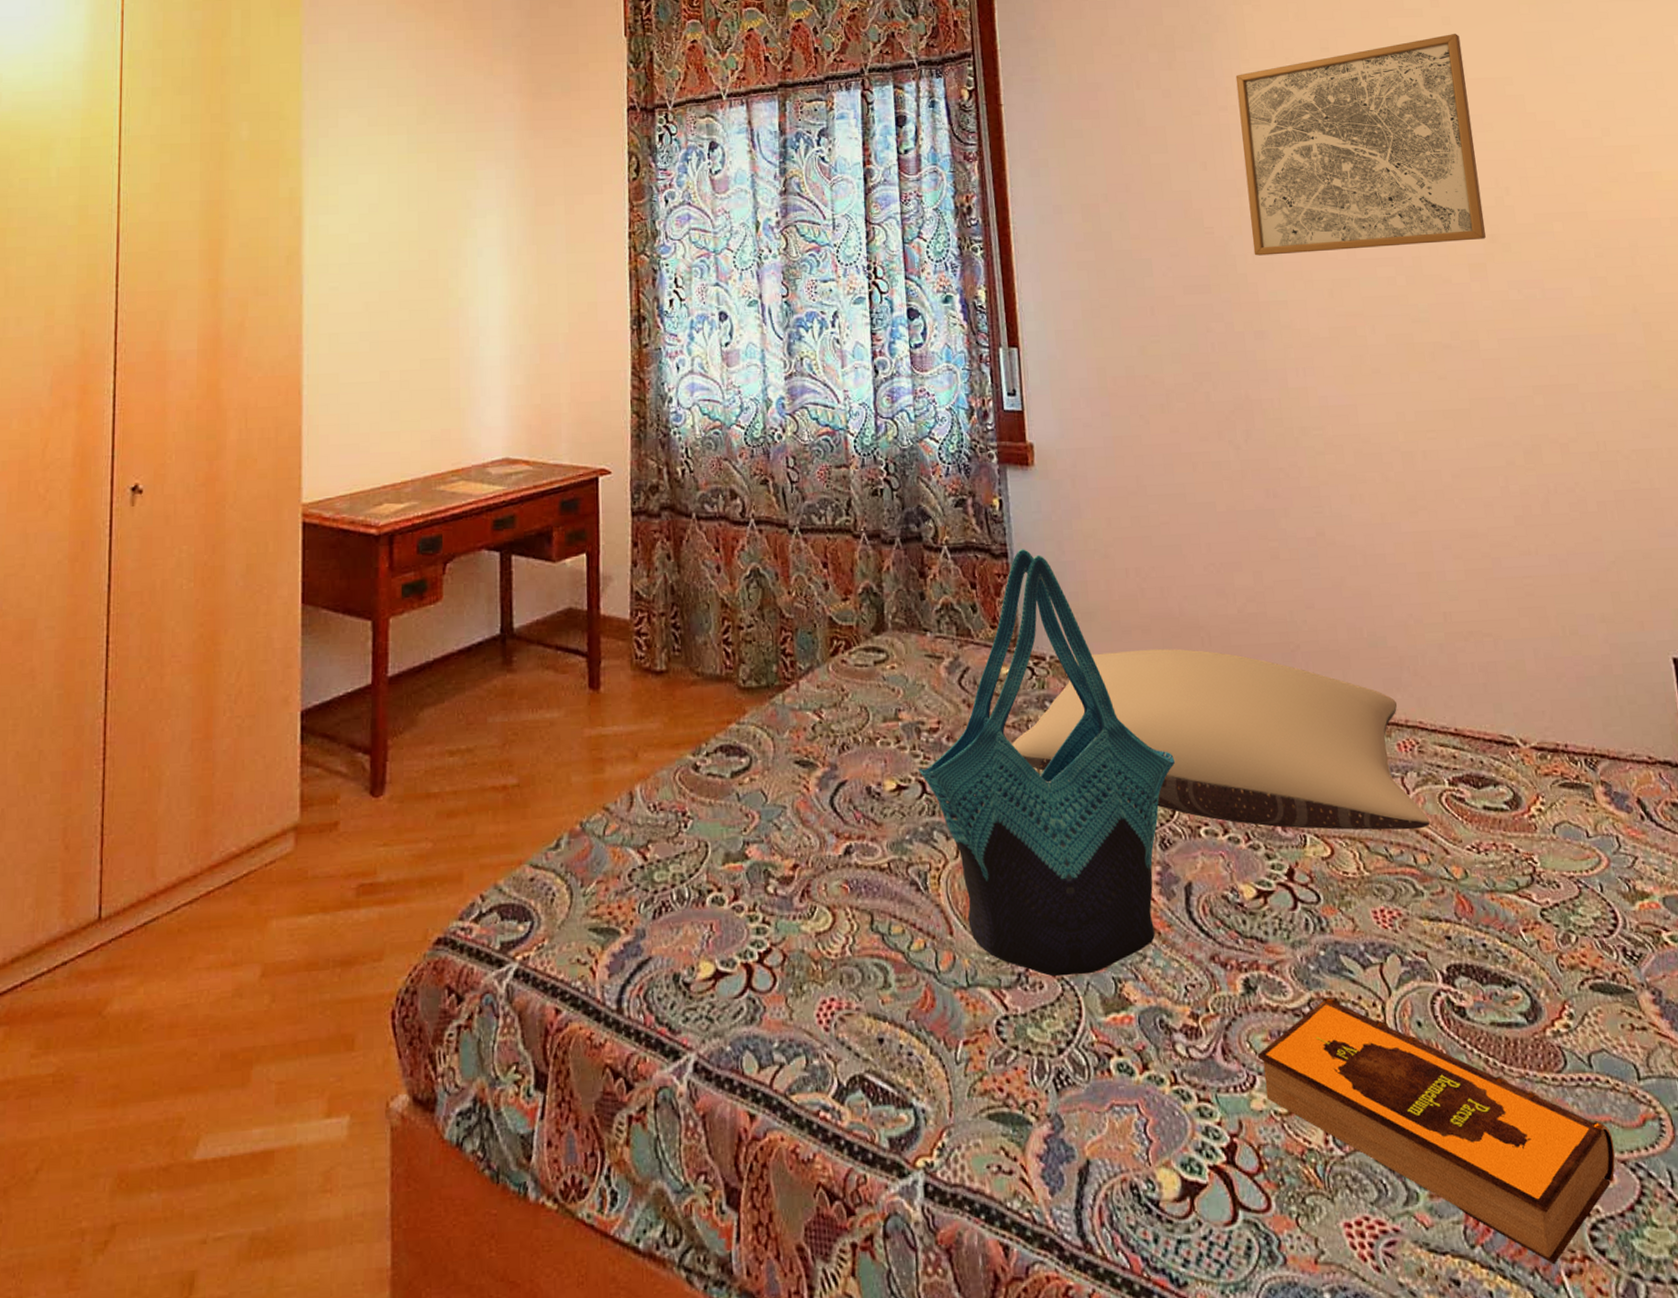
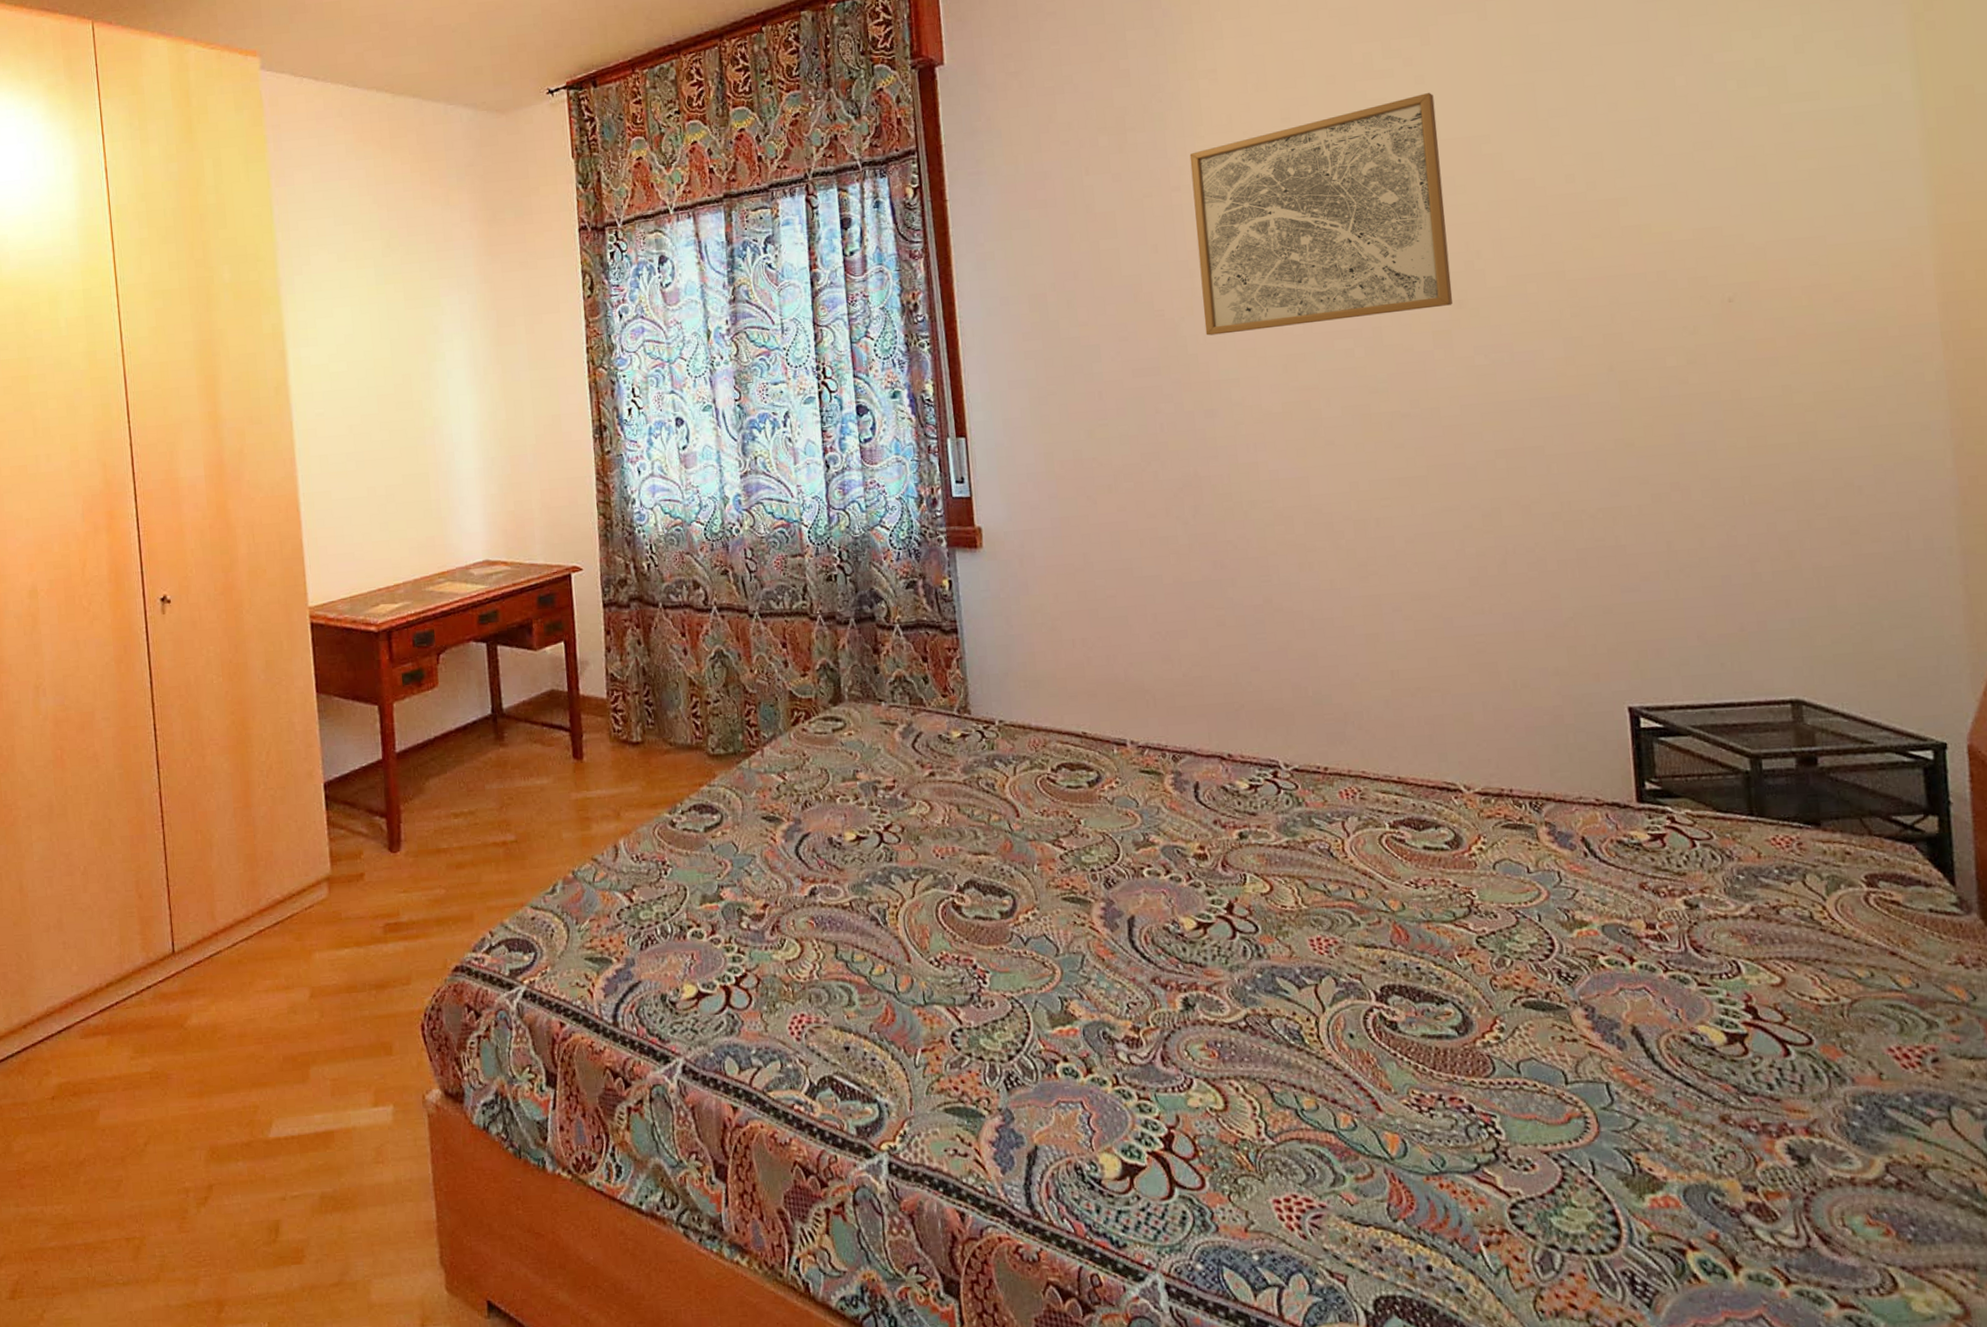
tote bag: present [919,549,1176,977] -> none [876,625,1120,996]
pillow: present [1012,648,1430,830] -> none [963,711,1369,869]
hardback book: present [1257,996,1616,1265] -> none [1194,1013,1539,1237]

